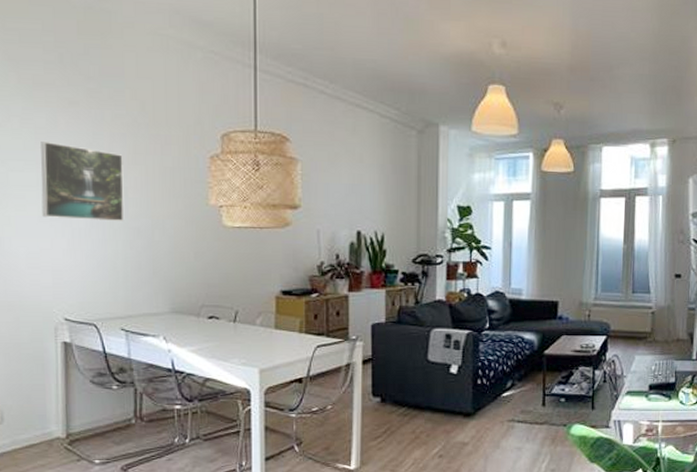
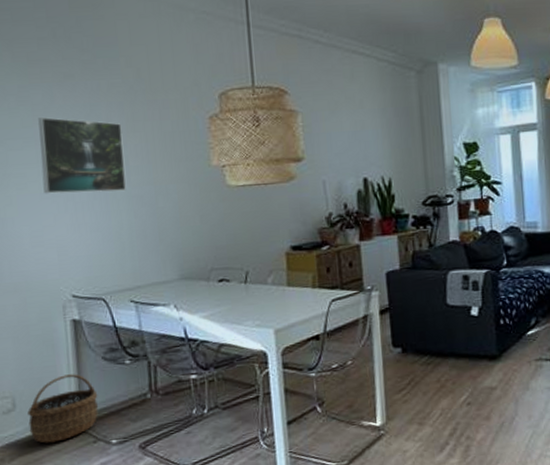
wicker basket: none [15,394,84,457] -> present [27,374,98,443]

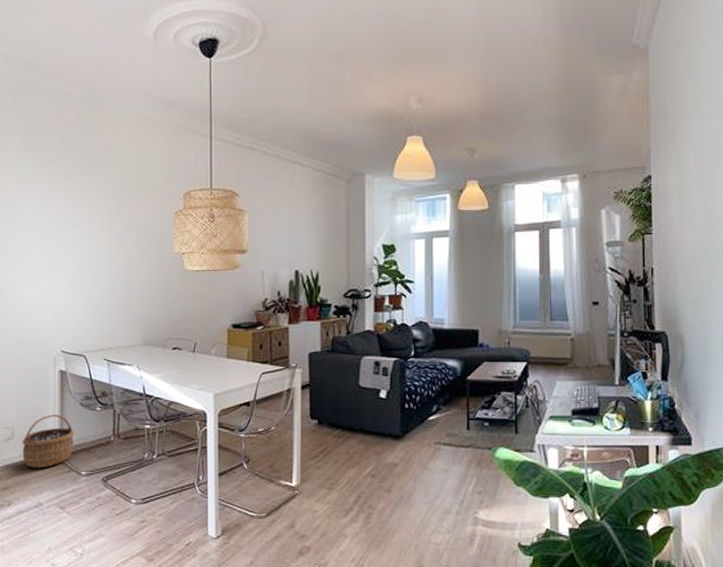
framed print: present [38,117,126,194] -> none [47,207,108,270]

